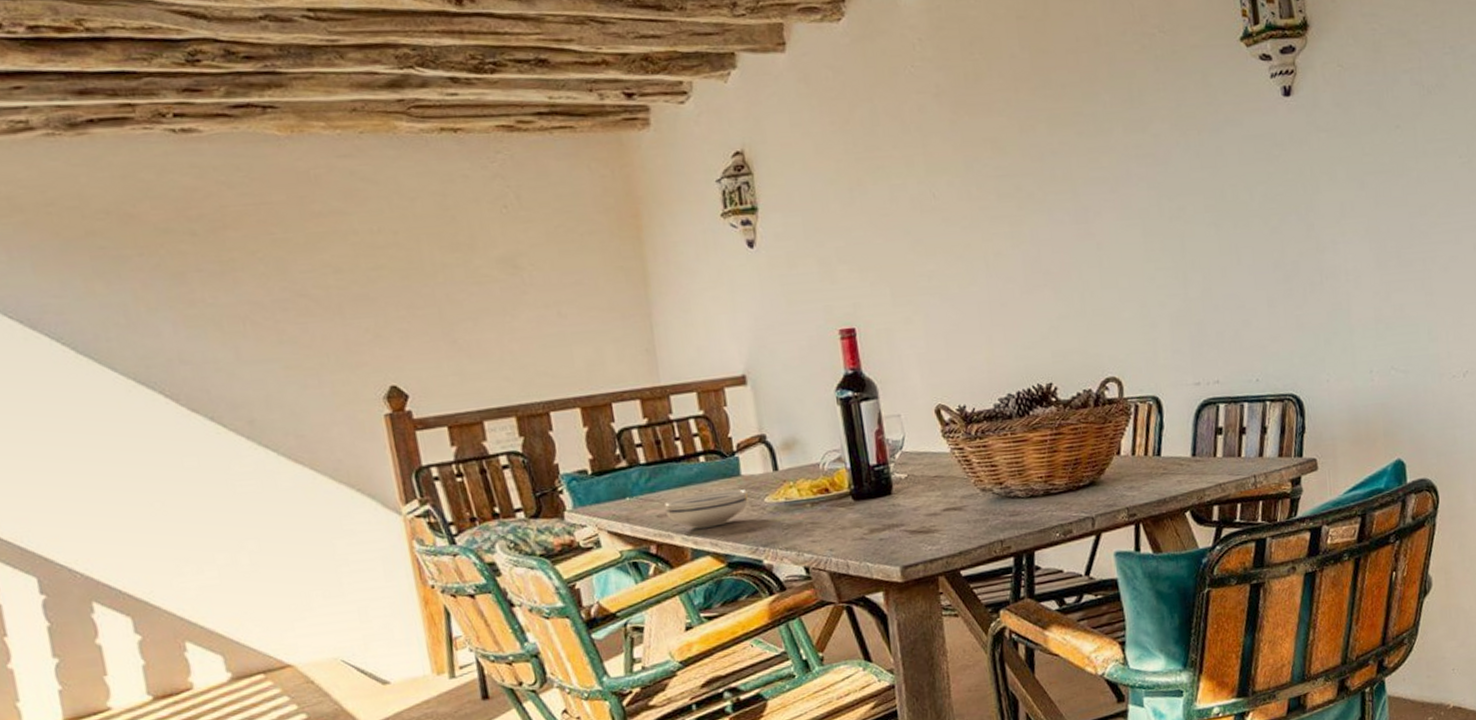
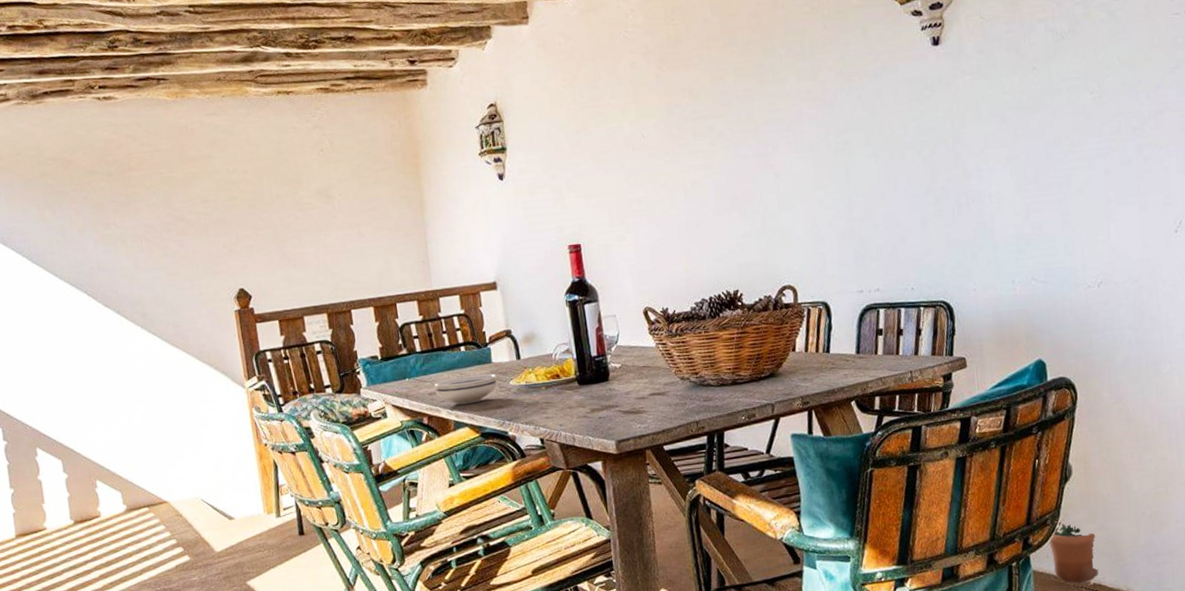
planter: none [1406,639,1459,708] -> present [1049,521,1099,584]

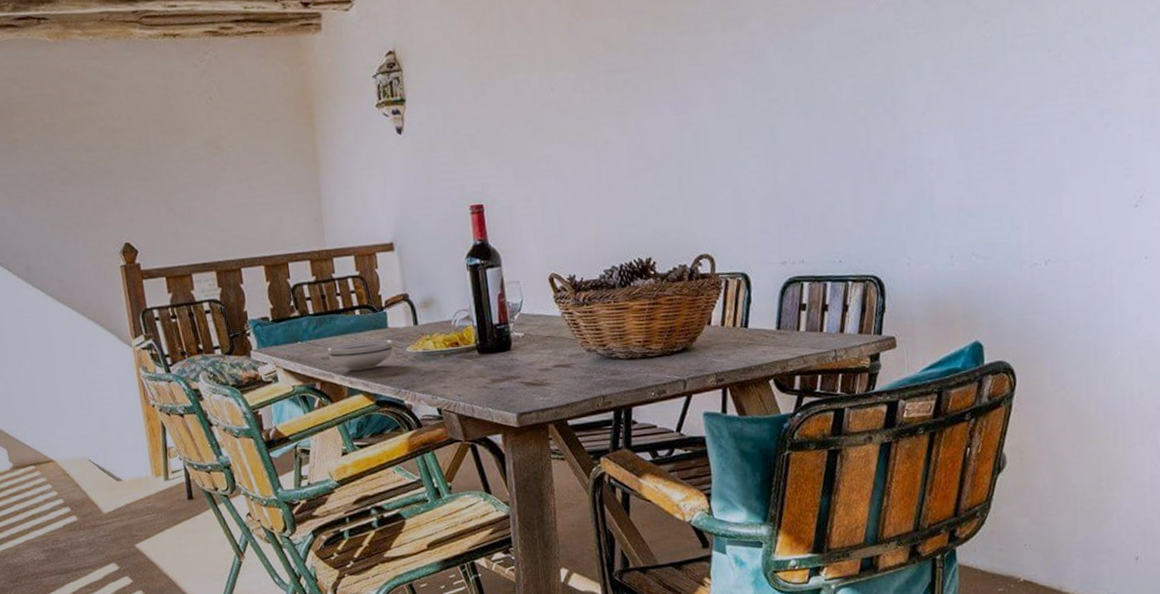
planter: present [1049,521,1099,584] -> none [977,513,1030,580]

